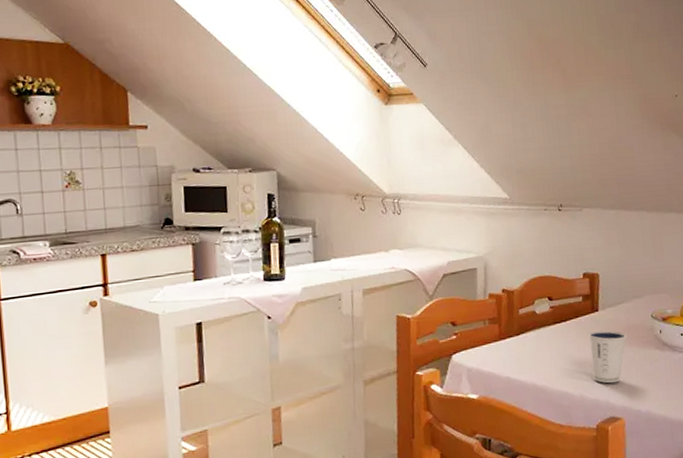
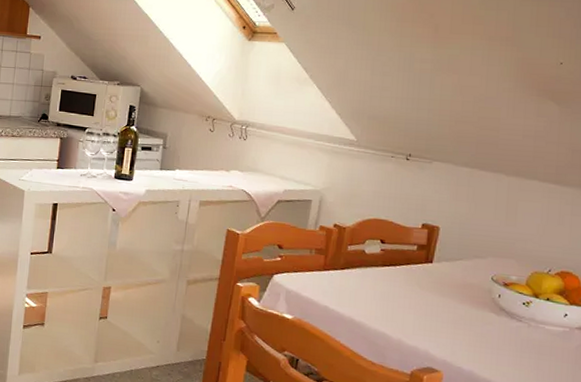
dixie cup: present [588,330,627,384] -> none [415,281,460,336]

